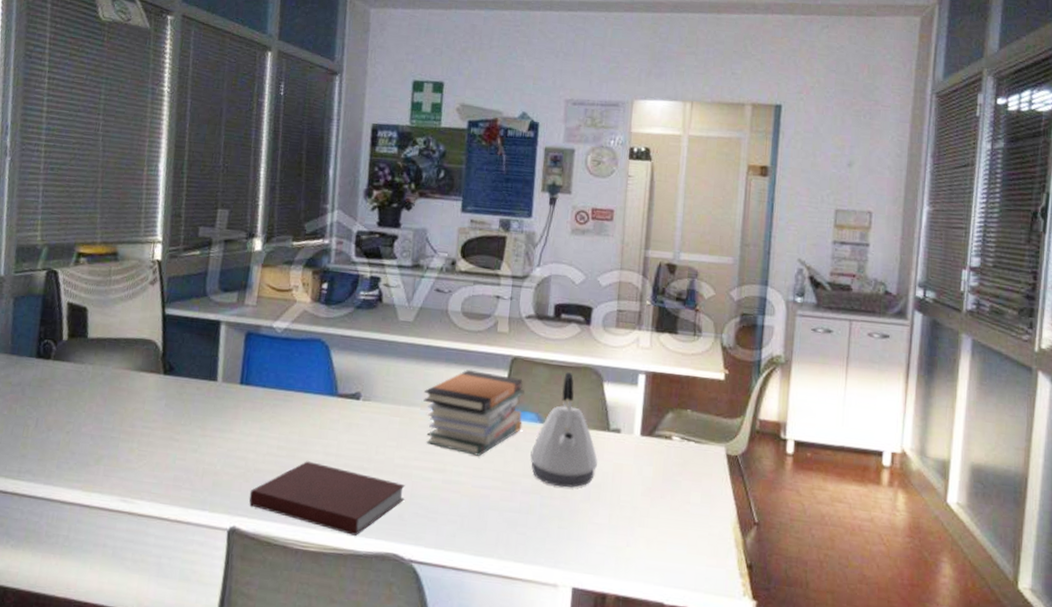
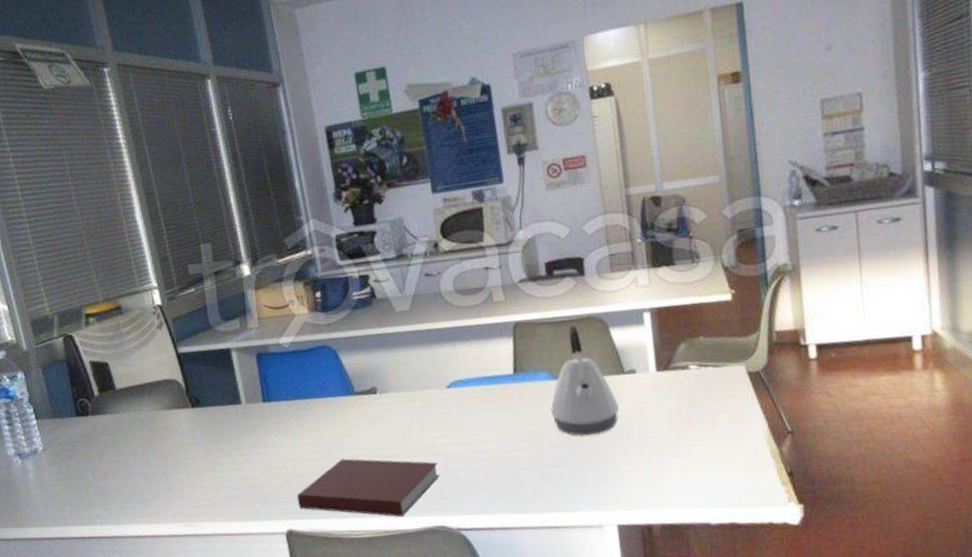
book stack: present [423,369,525,456] -> none [436,341,538,423]

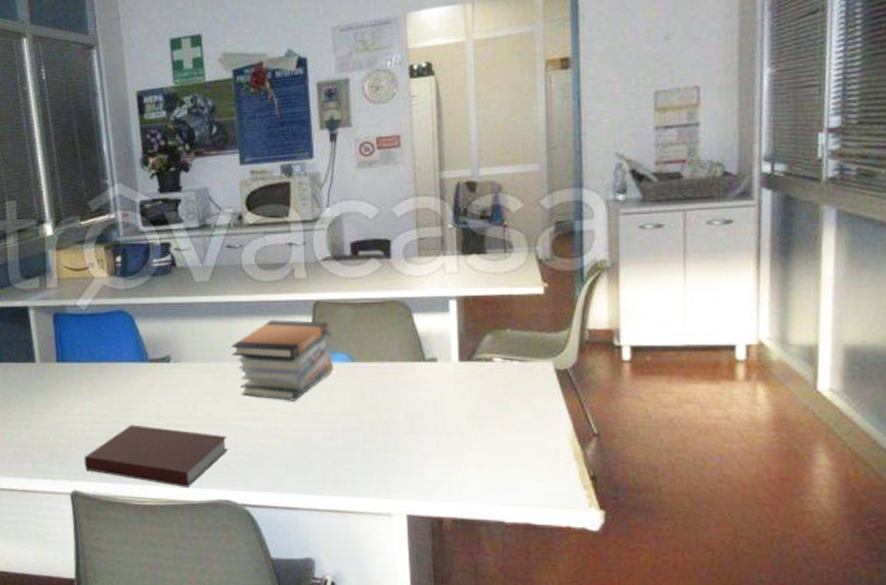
book stack: none [436,341,538,423] -> present [231,319,334,401]
kettle: present [551,326,620,436] -> none [346,308,418,421]

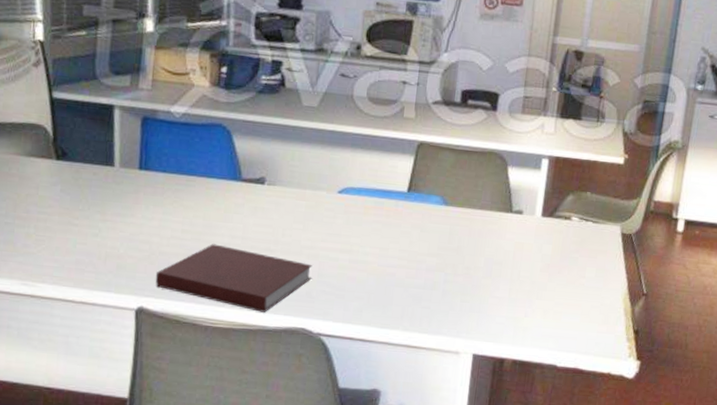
book stack: present [231,319,334,401] -> none [329,154,430,237]

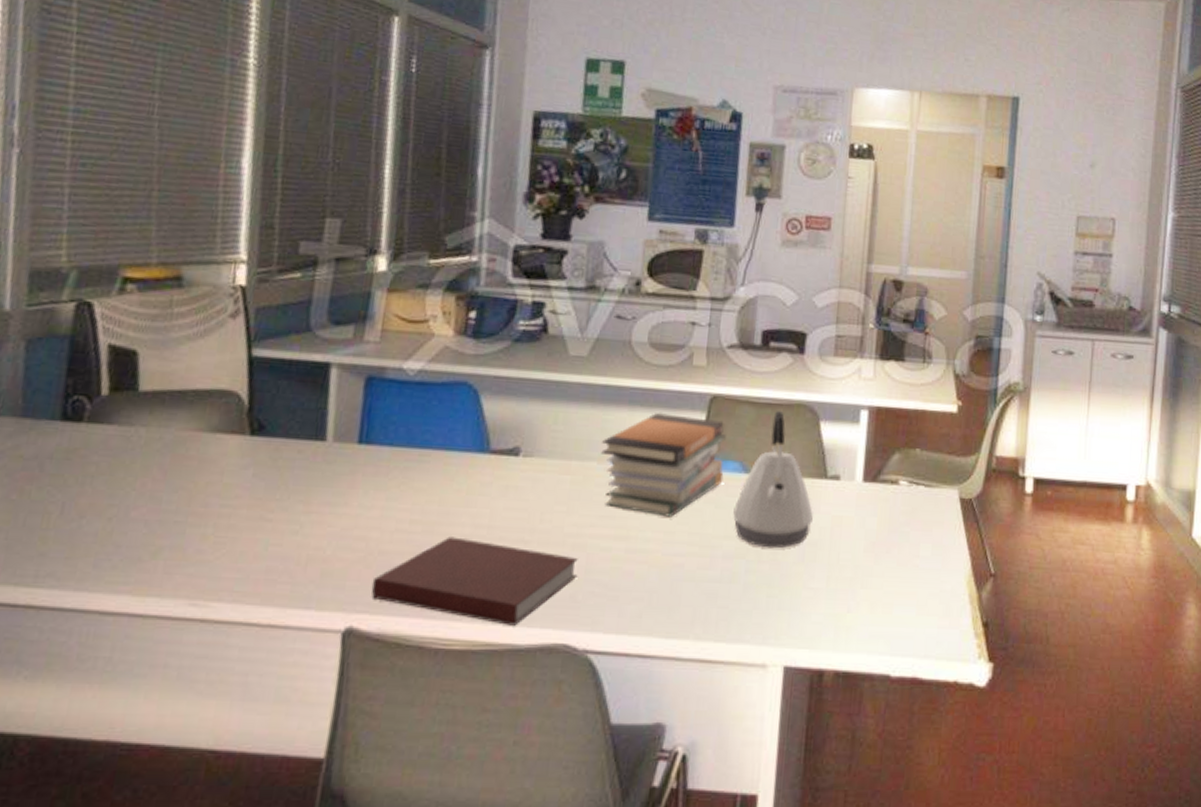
book stack: none [329,154,430,237] -> present [601,412,726,517]
kettle: none [435,157,500,265] -> present [733,411,814,549]

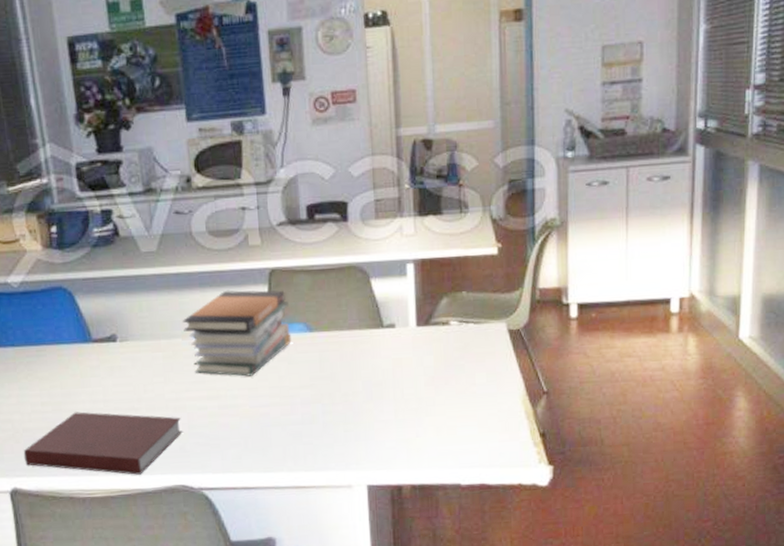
kettle: present [733,411,814,549] -> none [305,275,376,392]

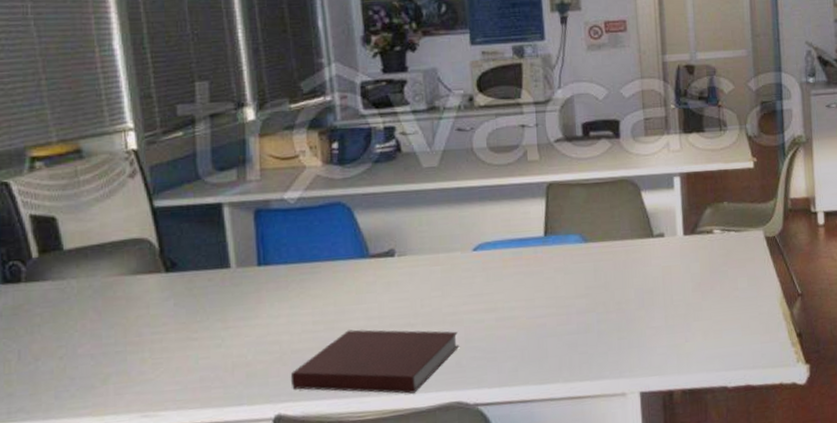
book stack: present [183,290,292,377] -> none [462,203,568,288]

